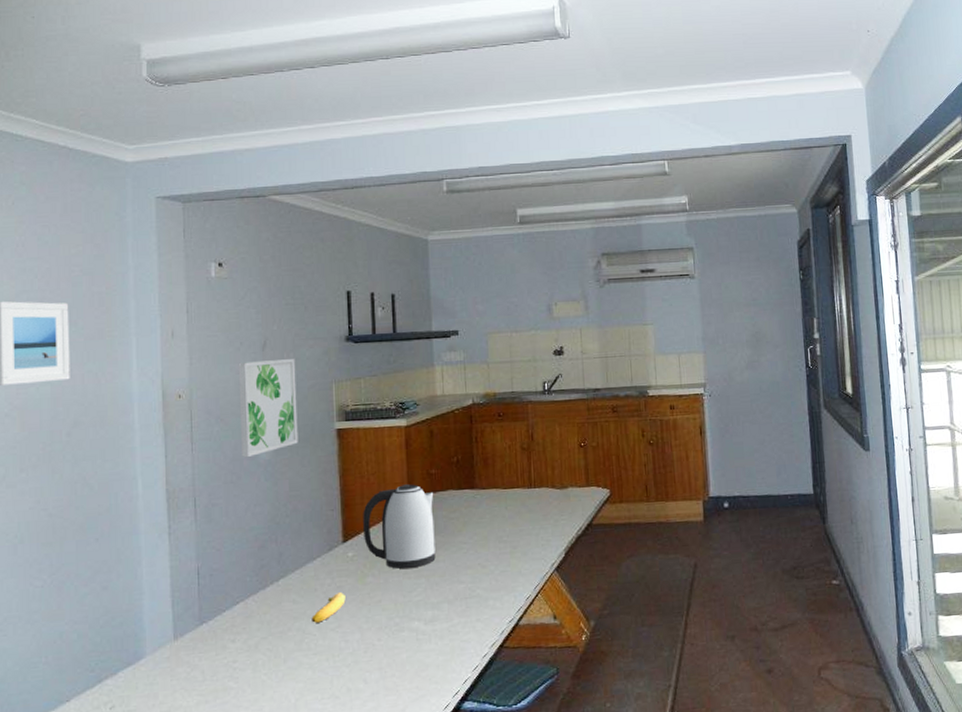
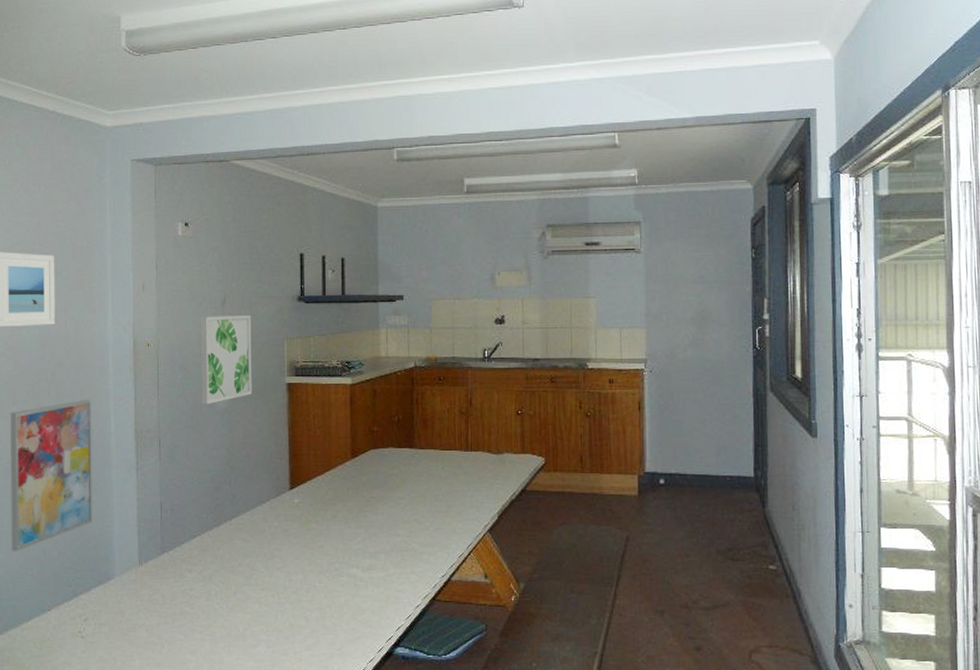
wall art: none [17,460,118,638] -> present [10,400,93,551]
banana: present [311,593,346,623] -> none [260,536,291,561]
kettle: present [363,484,436,569] -> none [309,439,375,518]

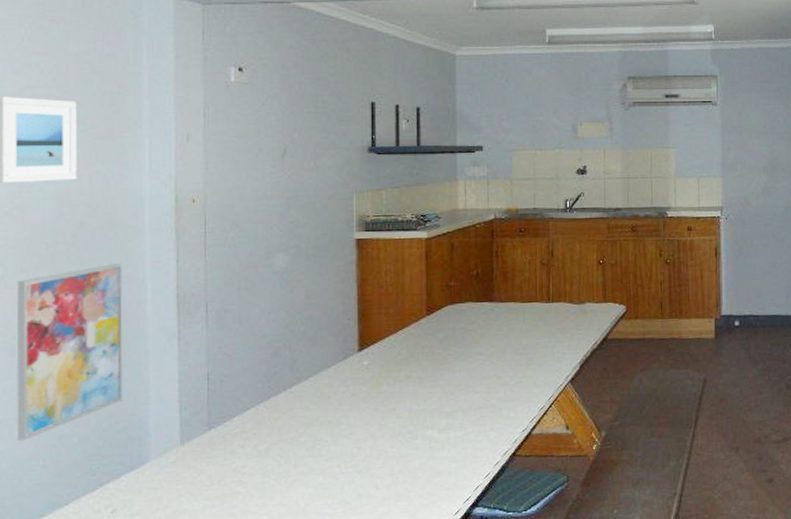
wall art: present [200,314,252,405] -> none [256,166,316,265]

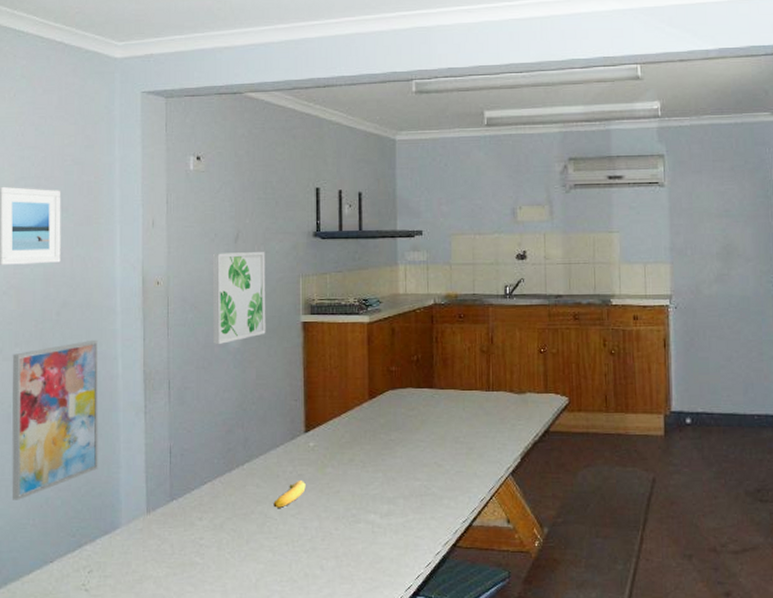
wall art: none [256,166,316,265] -> present [212,251,266,345]
banana: none [324,400,359,430] -> present [273,481,306,508]

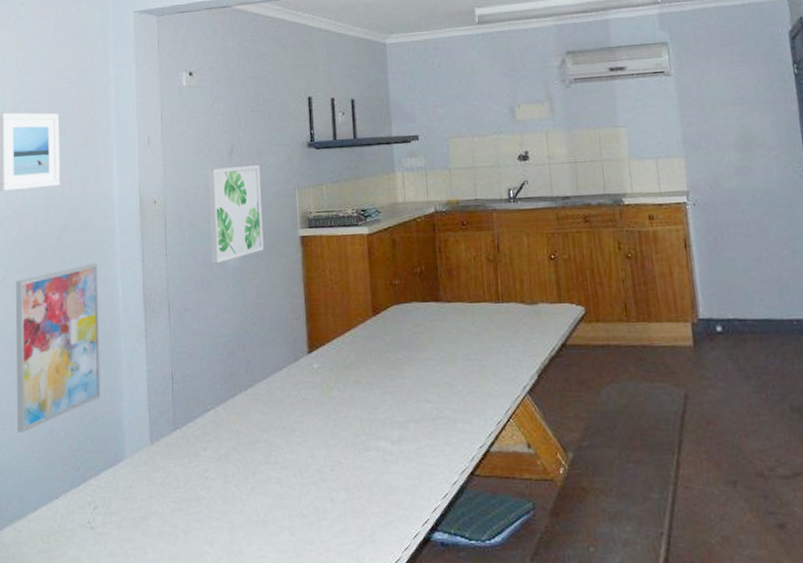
banana: present [273,481,306,508] -> none [279,405,312,436]

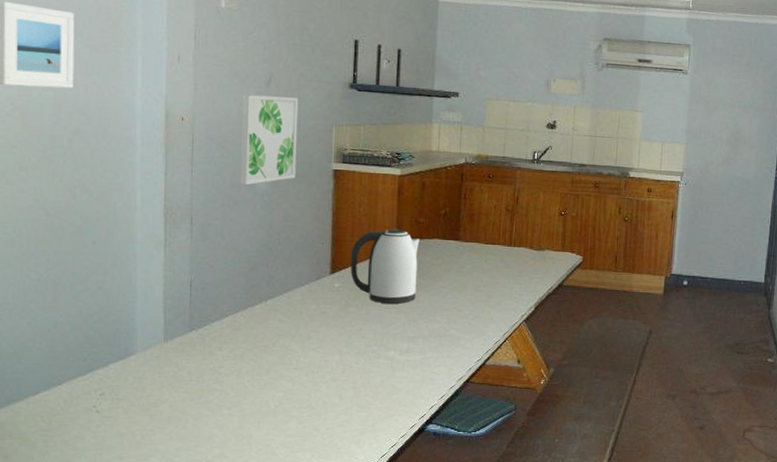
wall art: present [15,264,101,433] -> none [15,170,114,324]
kettle: none [327,295,401,383] -> present [350,229,420,304]

